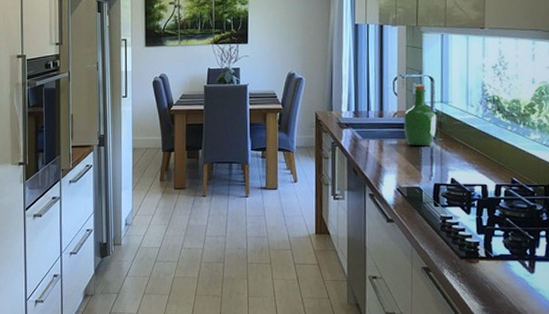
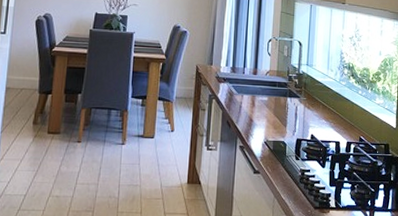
wine bottle: present [404,84,437,146] -> none [274,47,303,103]

